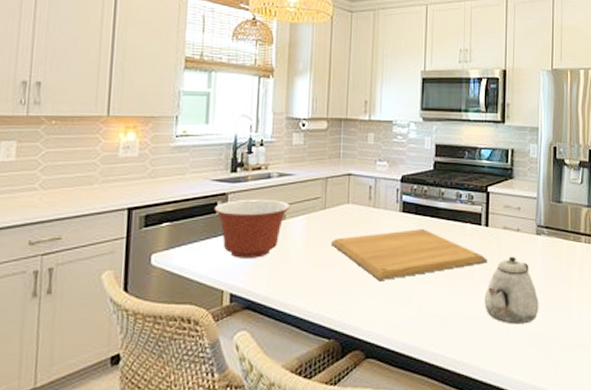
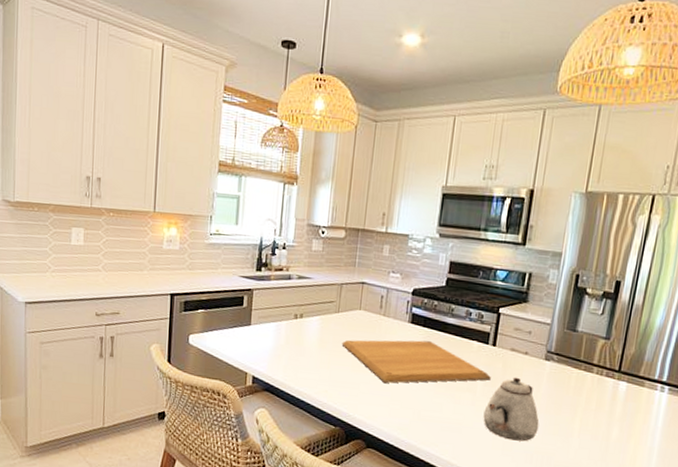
mixing bowl: present [214,199,291,258] -> none [241,296,308,349]

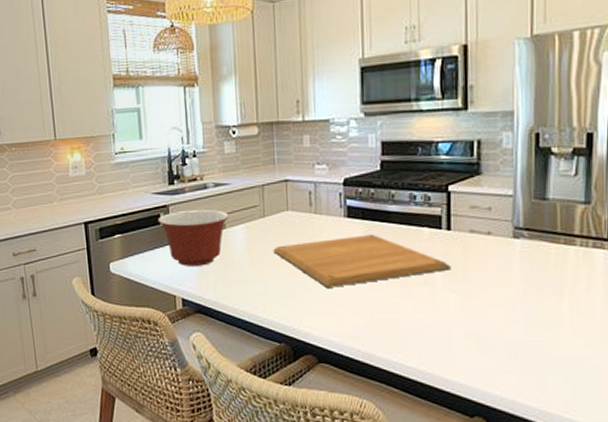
mixing bowl: none [241,296,308,349] -> present [157,209,230,266]
teapot: present [483,377,540,442] -> none [449,262,519,336]

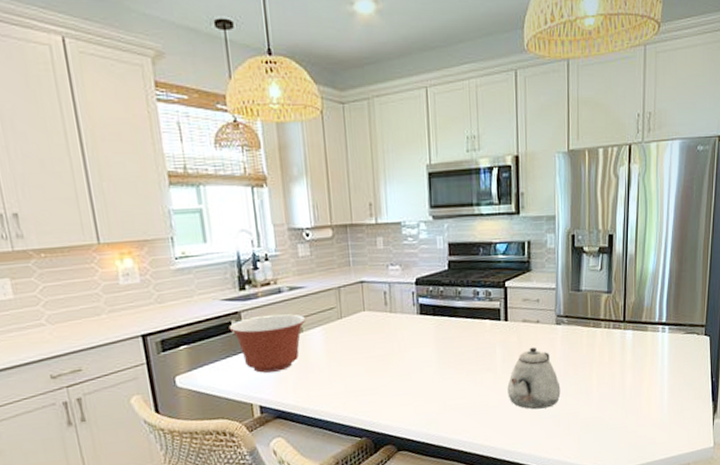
chopping board: present [273,235,451,288] -> none [351,329,508,381]
teapot: none [449,262,519,336] -> present [507,347,561,409]

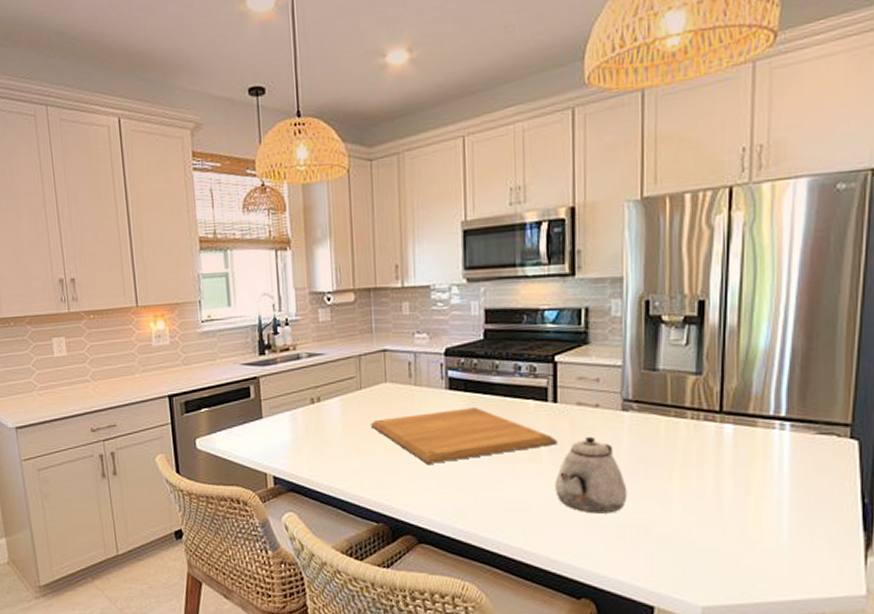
mixing bowl: present [229,314,307,373] -> none [247,381,324,442]
chopping board: none [351,329,508,381] -> present [370,408,557,464]

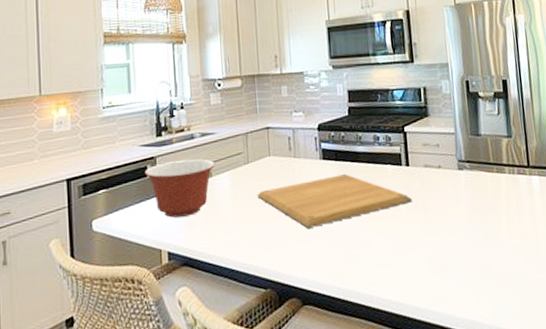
mixing bowl: none [247,381,324,442] -> present [144,159,216,218]
teapot: present [555,436,627,514] -> none [413,193,470,261]

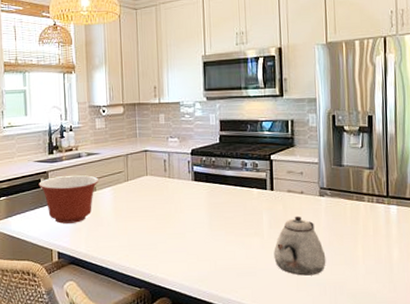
chopping board: present [257,174,412,228] -> none [135,195,274,239]
teapot: none [413,193,470,261] -> present [274,216,326,276]

